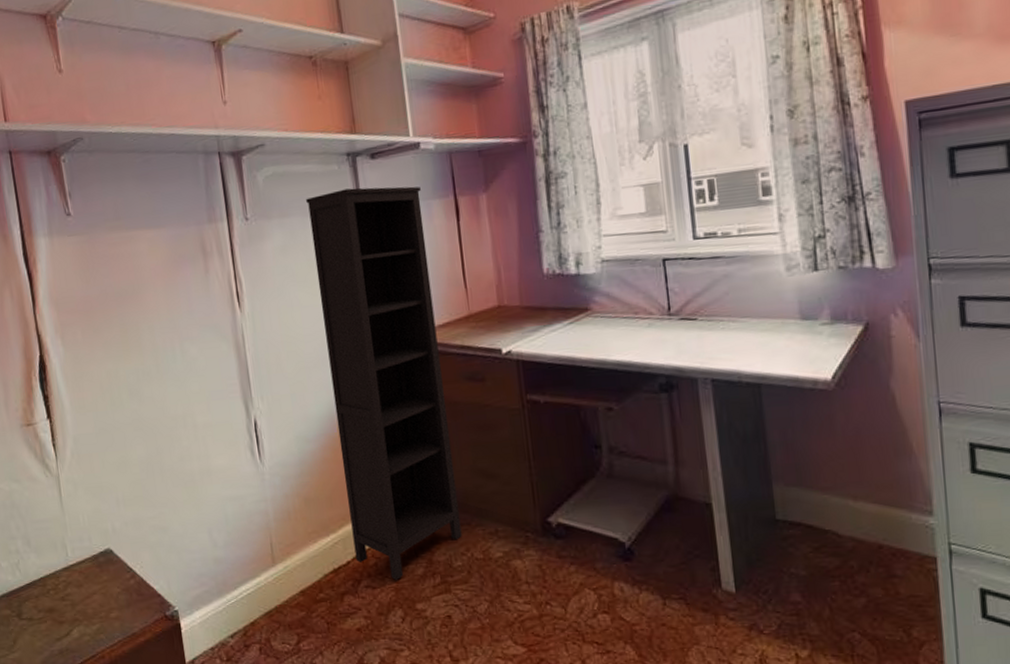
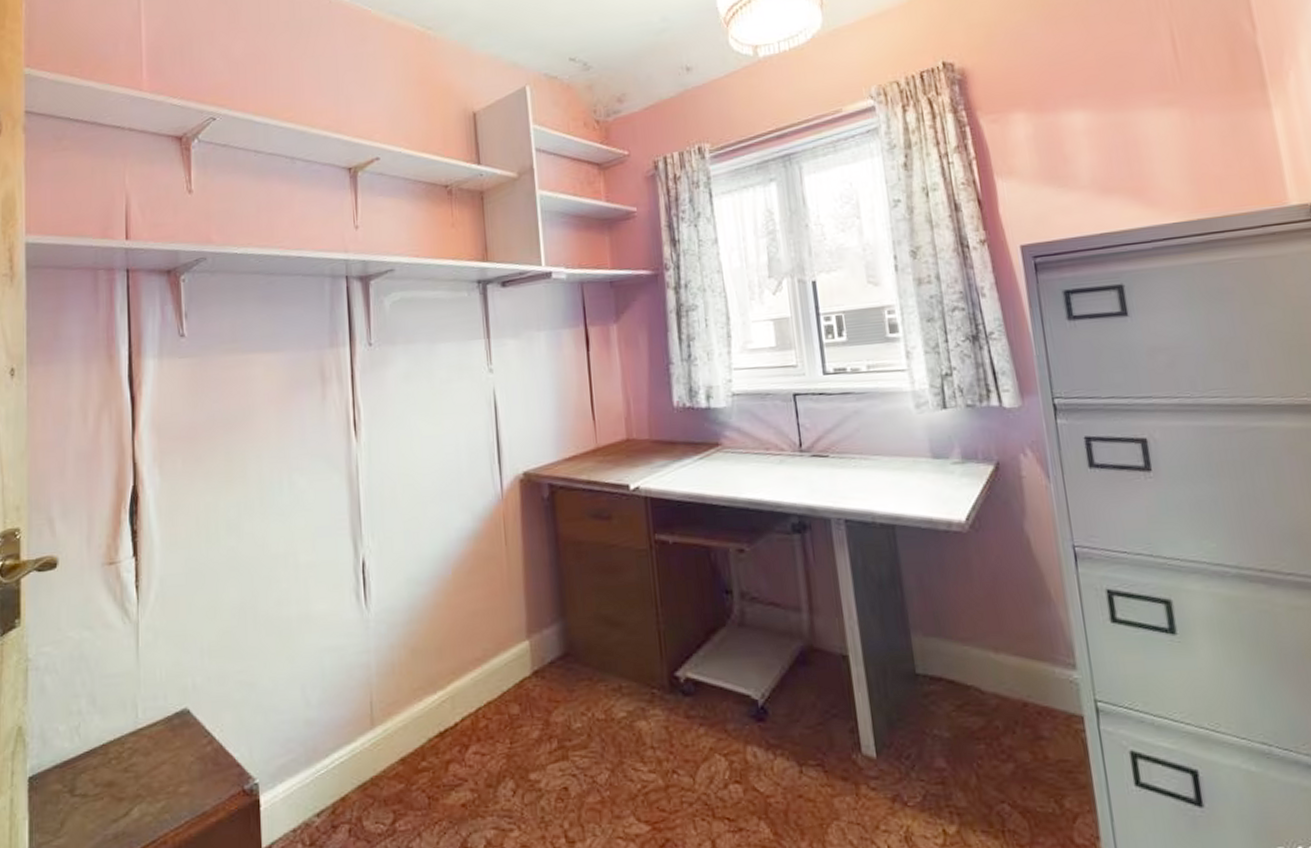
bookcase: present [306,186,462,580] -> none [433,315,583,745]

